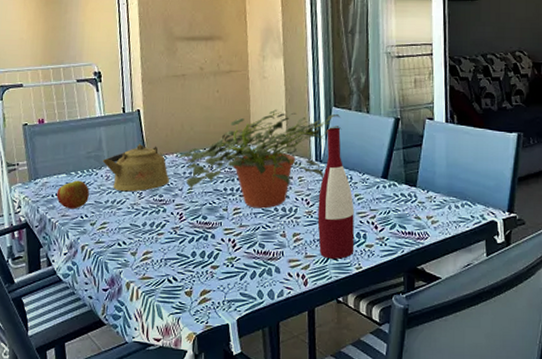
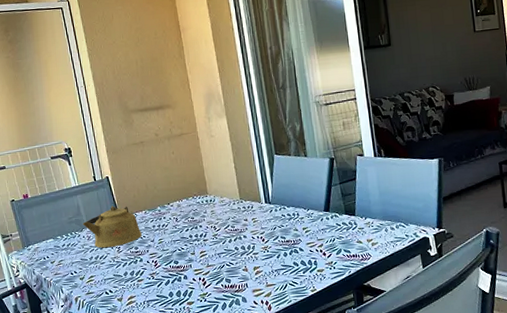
apple: present [56,180,89,209] -> none [48,243,75,268]
potted plant: present [178,109,342,209] -> none [147,160,285,250]
wine bottle: present [317,127,355,259] -> none [271,172,308,285]

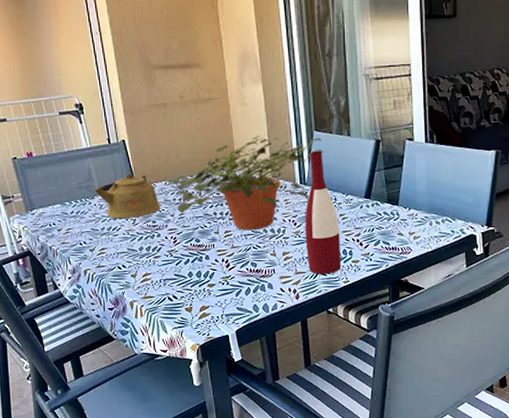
potted plant: none [147,160,285,250] -> present [167,135,324,231]
wine bottle: none [271,172,308,285] -> present [305,151,342,274]

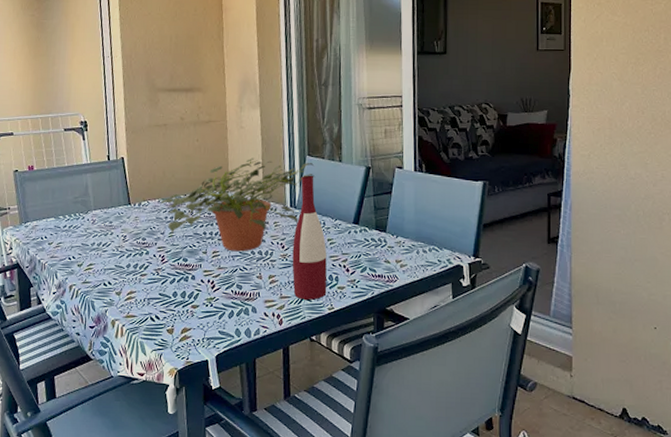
kettle: present [94,172,160,219] -> none [88,189,152,235]

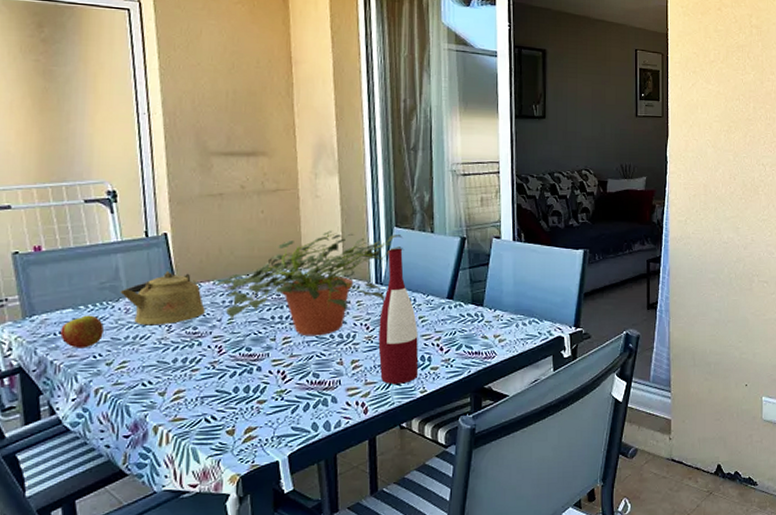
apple: none [46,224,76,251] -> present [60,315,104,349]
kettle: none [88,189,152,235] -> present [120,270,205,326]

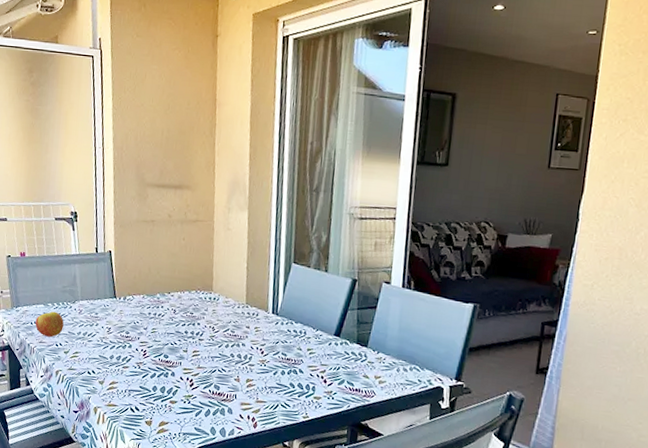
kettle: present [120,270,205,326] -> none [76,282,136,327]
potted plant: present [215,230,404,337] -> none [144,261,300,354]
wine bottle: present [378,248,419,384] -> none [269,283,306,407]

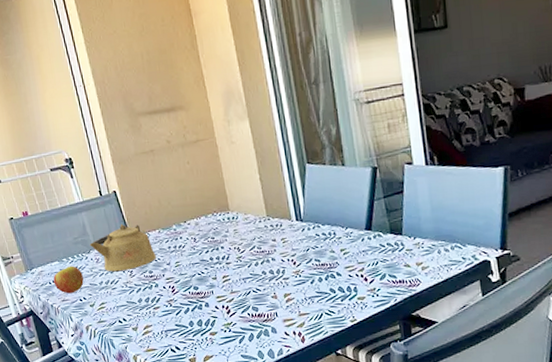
kettle: none [76,282,136,327] -> present [89,223,156,272]

